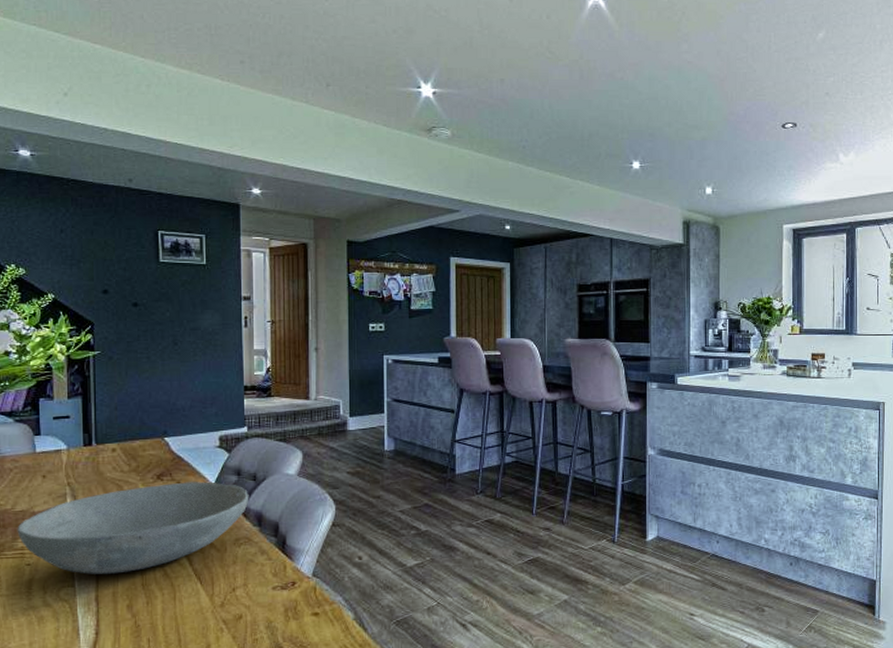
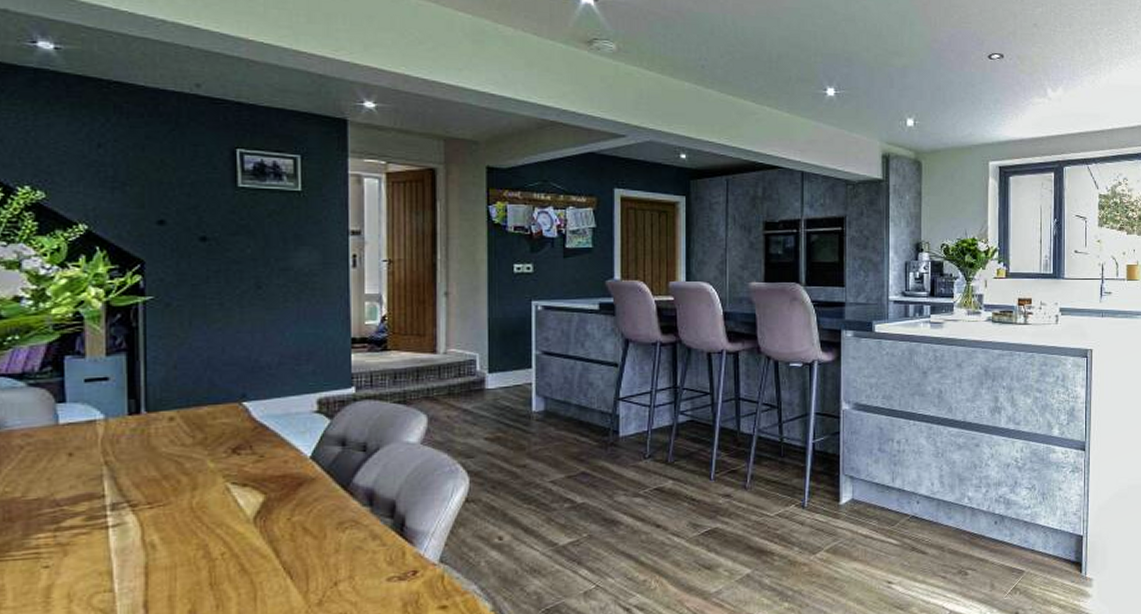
bowl: present [17,482,249,575] -> none [30,454,357,575]

